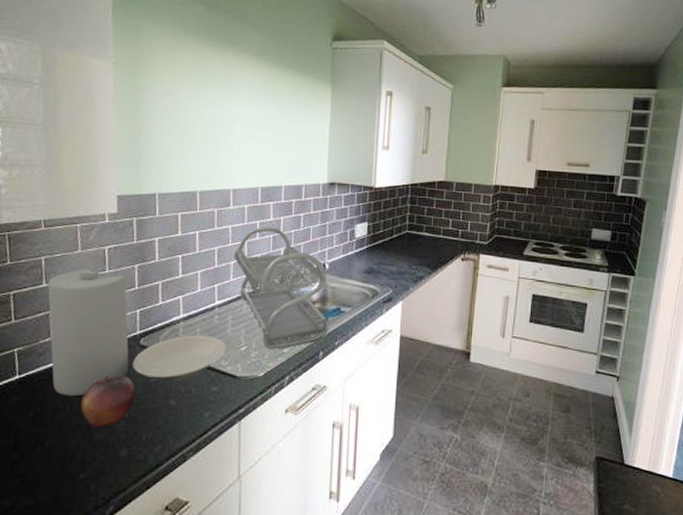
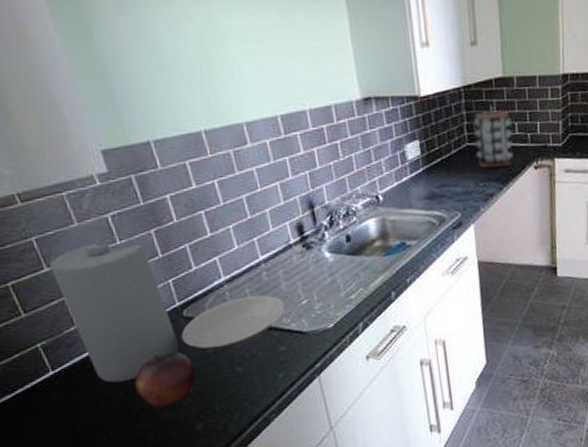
dish rack: present [234,227,330,349] -> none [266,161,397,298]
spice rack: none [413,202,447,255] -> present [473,105,513,169]

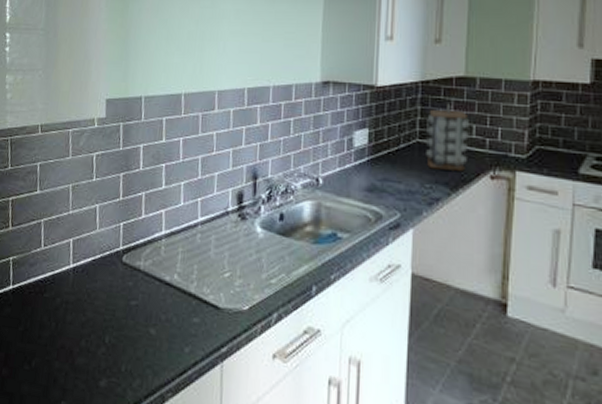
paper towel holder: present [50,243,179,383] -> none [41,176,112,314]
fruit: present [134,352,196,408] -> none [64,293,117,351]
bowl: present [181,295,286,350] -> none [114,254,209,307]

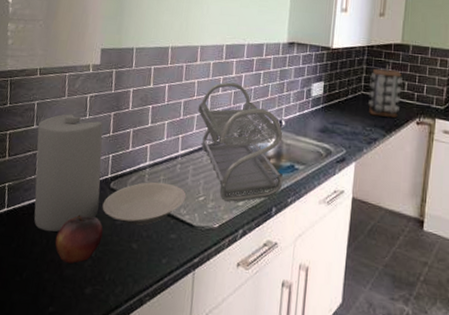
paper towel holder: none [41,176,112,314] -> present [34,114,103,232]
fruit: none [64,293,117,351] -> present [55,214,103,264]
bowl: none [114,254,209,307] -> present [102,181,187,225]
dish rack: none [218,133,324,279] -> present [198,82,284,202]

